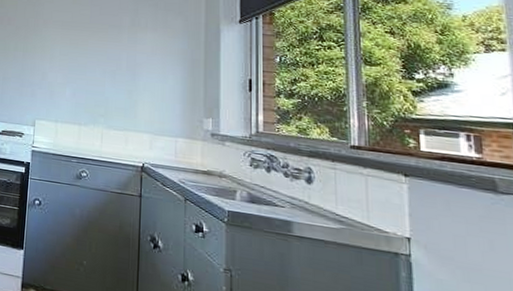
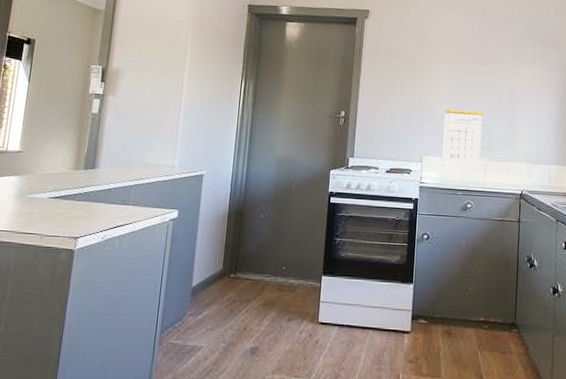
calendar: none [55,68,100,133] -> present [442,102,483,165]

